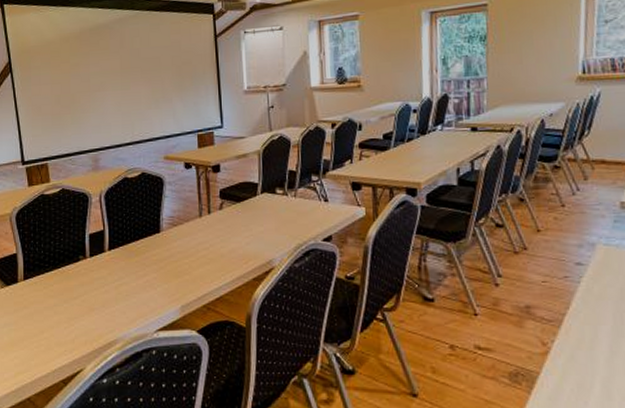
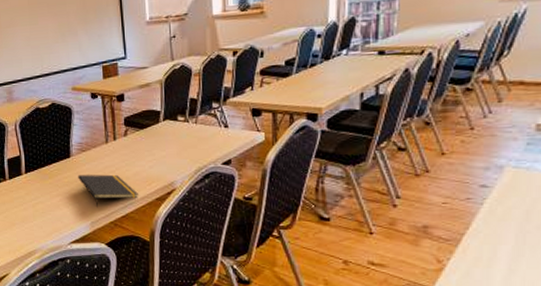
notepad: none [168,251,234,290] -> present [78,174,138,208]

